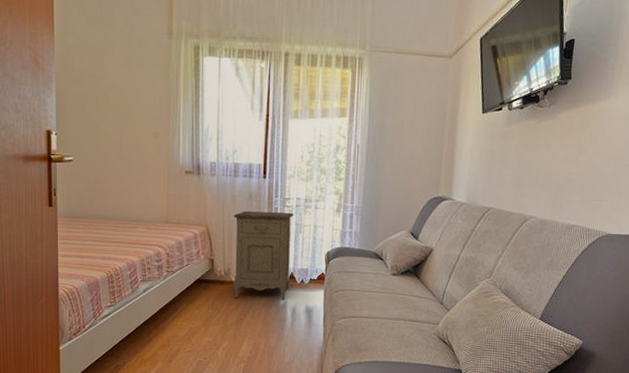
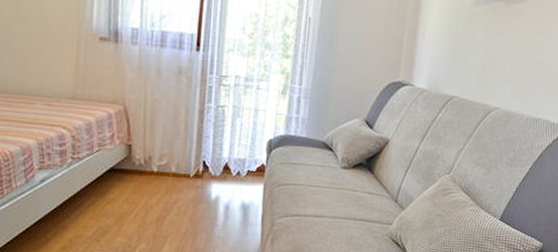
nightstand: present [232,211,294,299] -> none [154,89,232,194]

